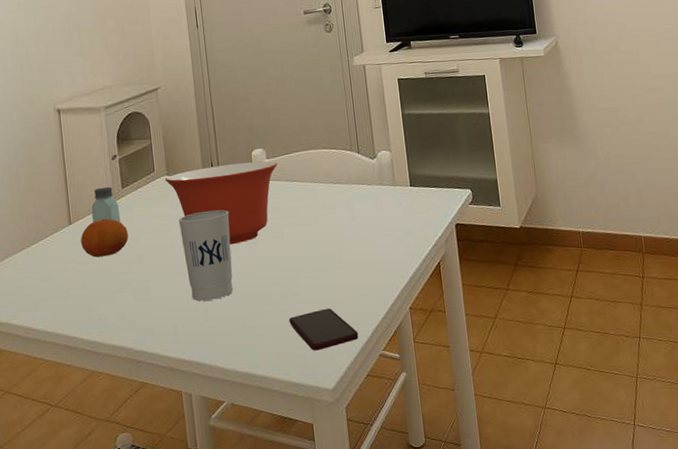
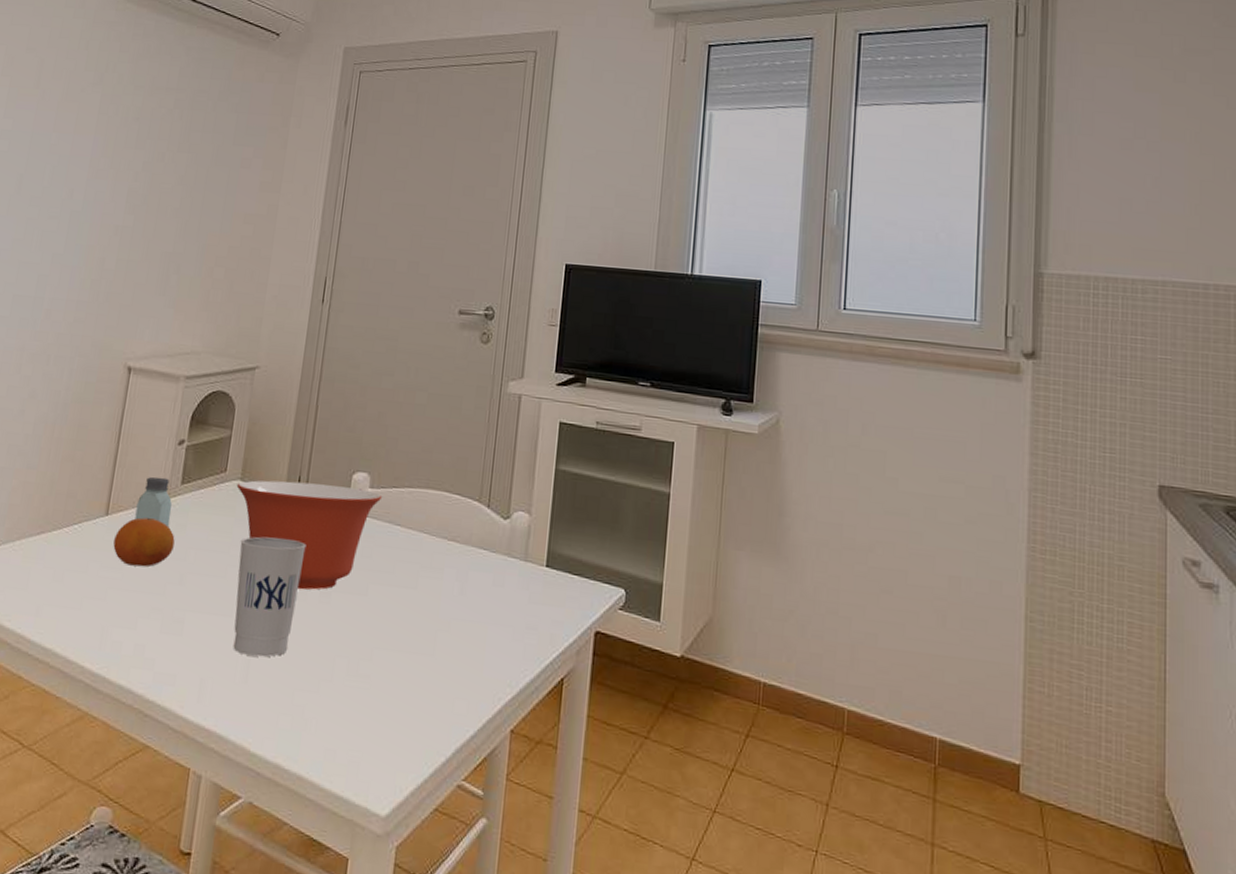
smartphone: present [289,308,359,351] -> none [349,703,436,759]

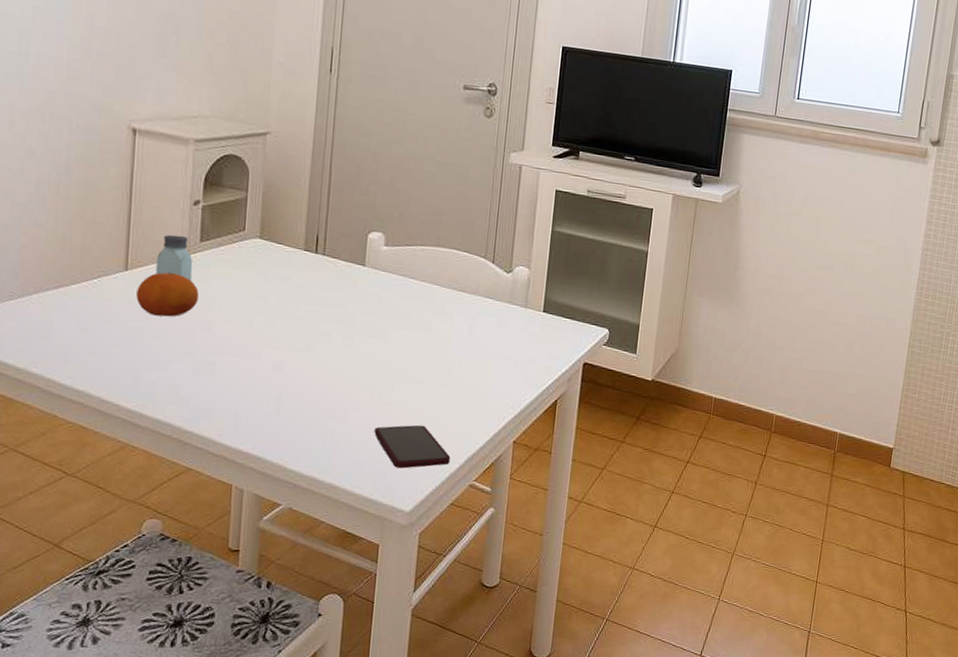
cup: present [233,536,306,658] -> none [263,289,328,392]
mixing bowl: present [236,480,383,590] -> none [256,238,397,335]
smartphone: none [349,703,436,759] -> present [374,424,451,469]

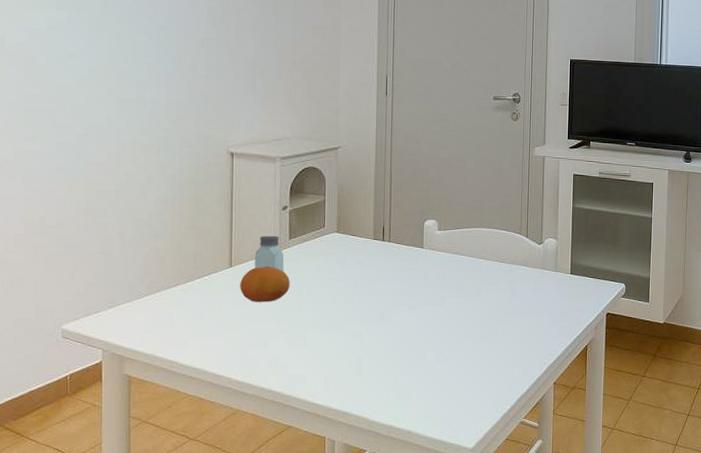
smartphone: present [374,424,451,469] -> none [439,375,503,413]

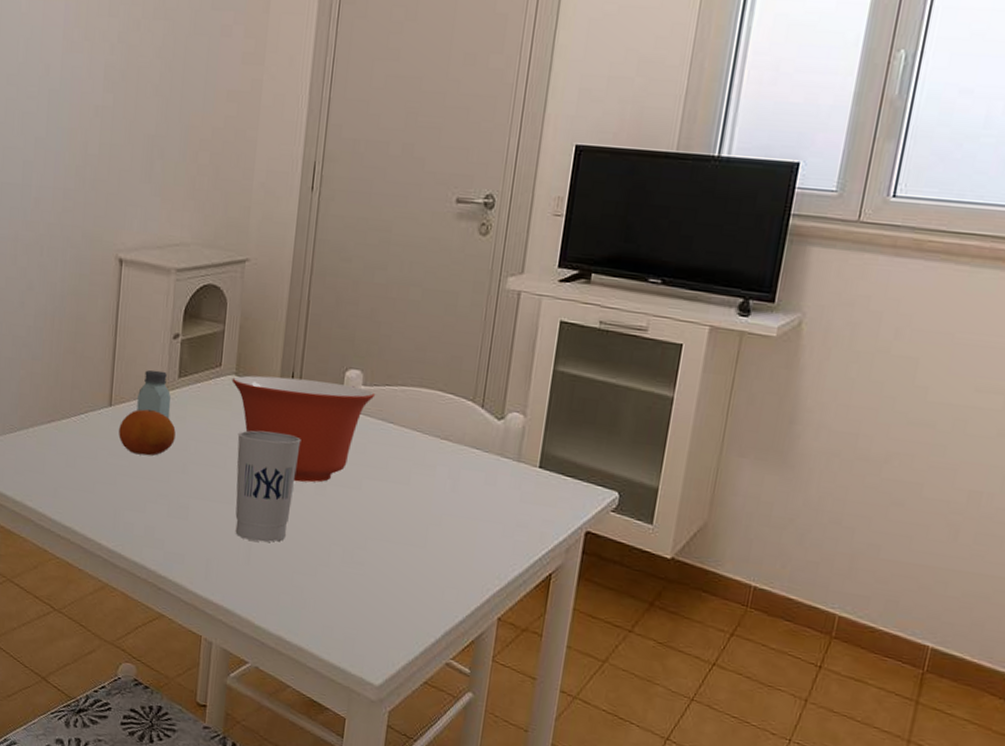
mixing bowl: none [334,230,449,307] -> present [231,375,376,483]
cup: none [343,272,394,356] -> present [235,430,301,543]

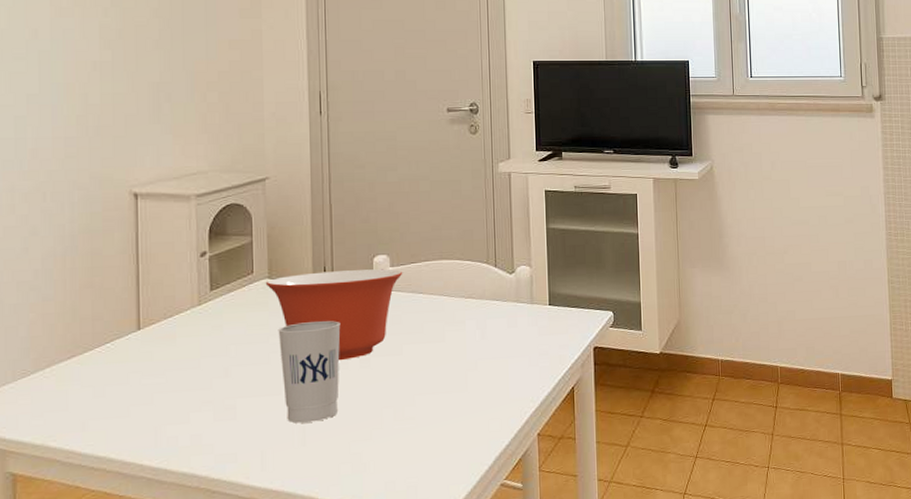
fruit: present [119,409,176,456] -> none [151,325,213,370]
saltshaker: present [137,370,171,419] -> none [168,287,206,330]

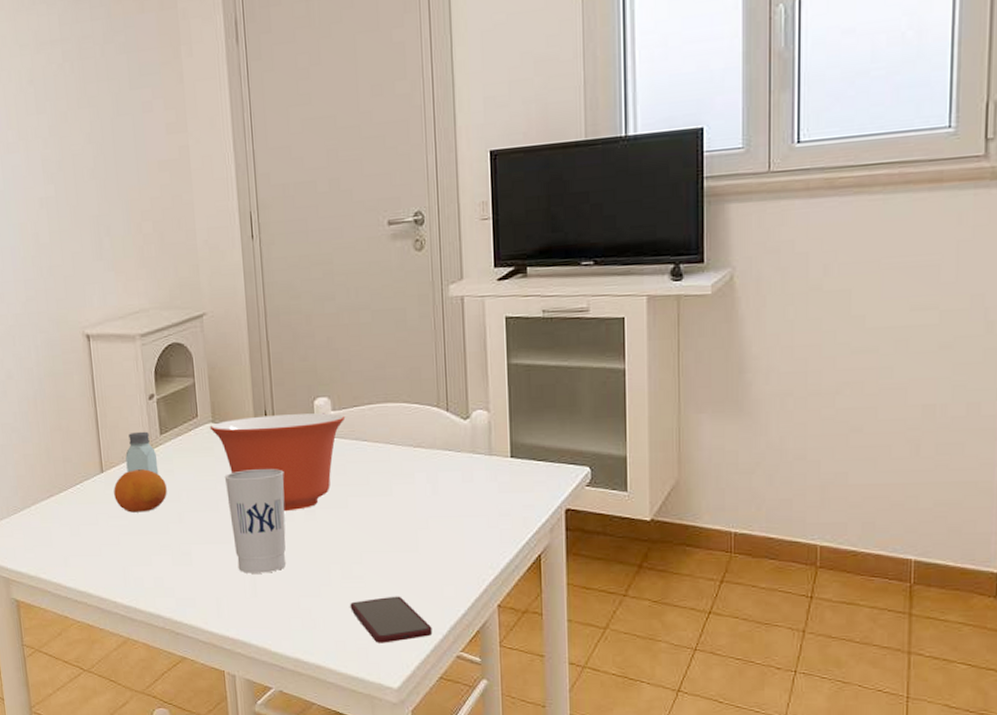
fruit: none [151,325,213,370] -> present [114,469,167,513]
saltshaker: none [168,287,206,330] -> present [125,431,159,474]
smartphone: none [401,433,479,480] -> present [350,596,433,643]

